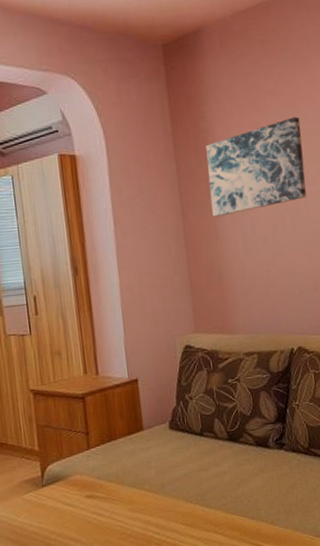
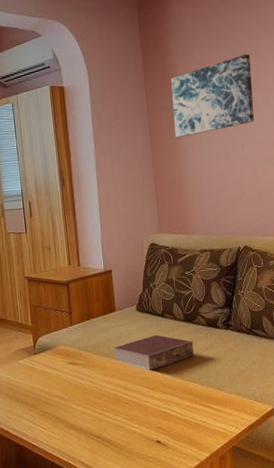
book: none [142,458,241,503] -> present [114,335,194,371]

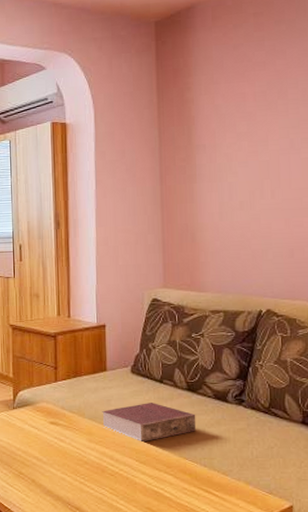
wall art: present [171,54,254,138] -> none [189,86,290,182]

